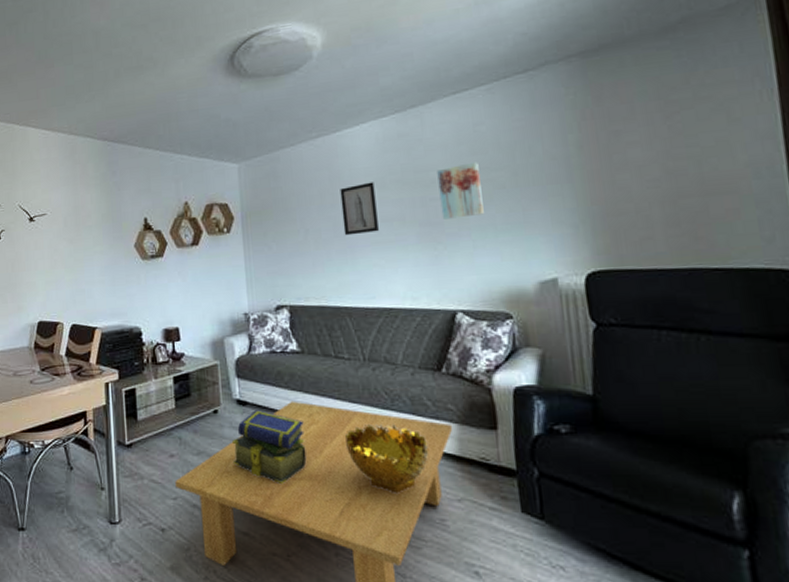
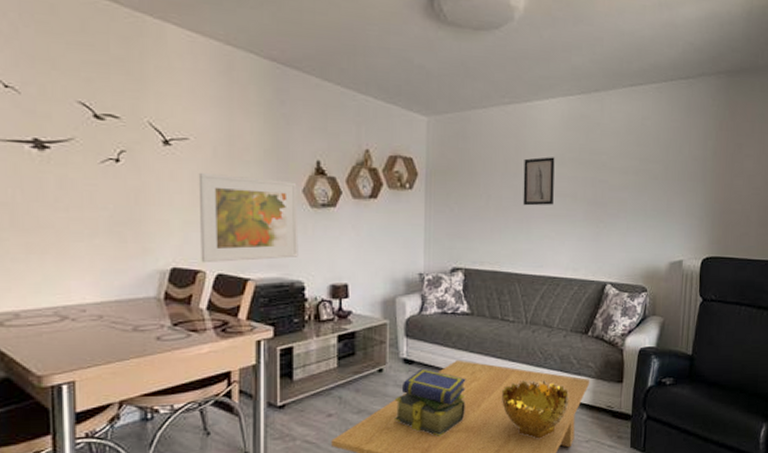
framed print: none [54,238,135,316] -> present [198,172,299,263]
wall art: present [437,162,484,219] -> none [606,152,641,201]

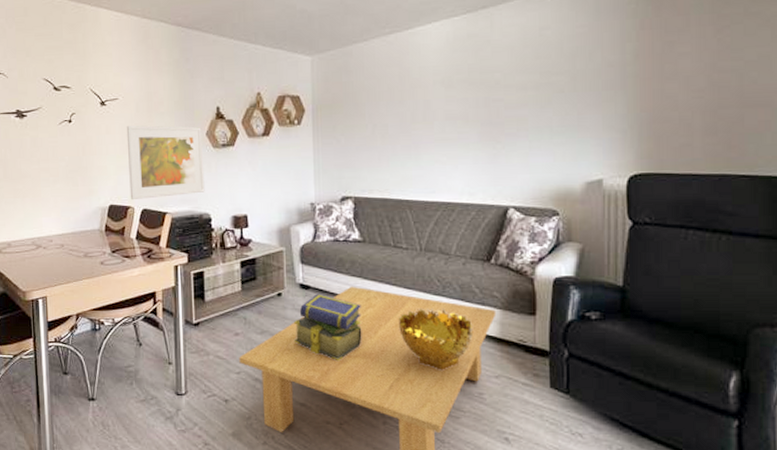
wall art: present [523,157,555,206] -> none [409,80,443,132]

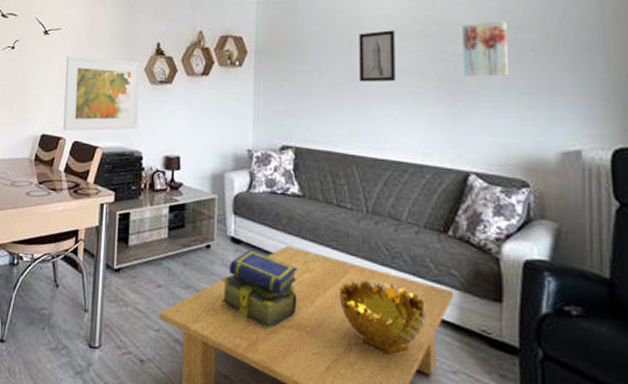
wall art: none [409,80,443,132] -> present [359,30,395,83]
wall art: none [502,65,542,120] -> present [462,21,508,77]

